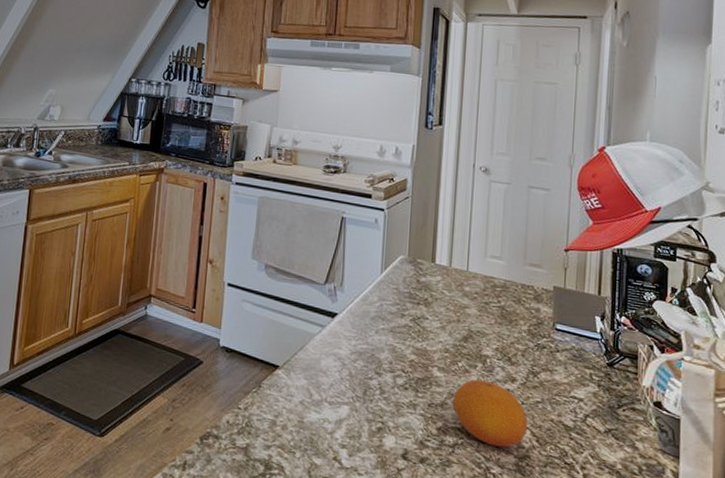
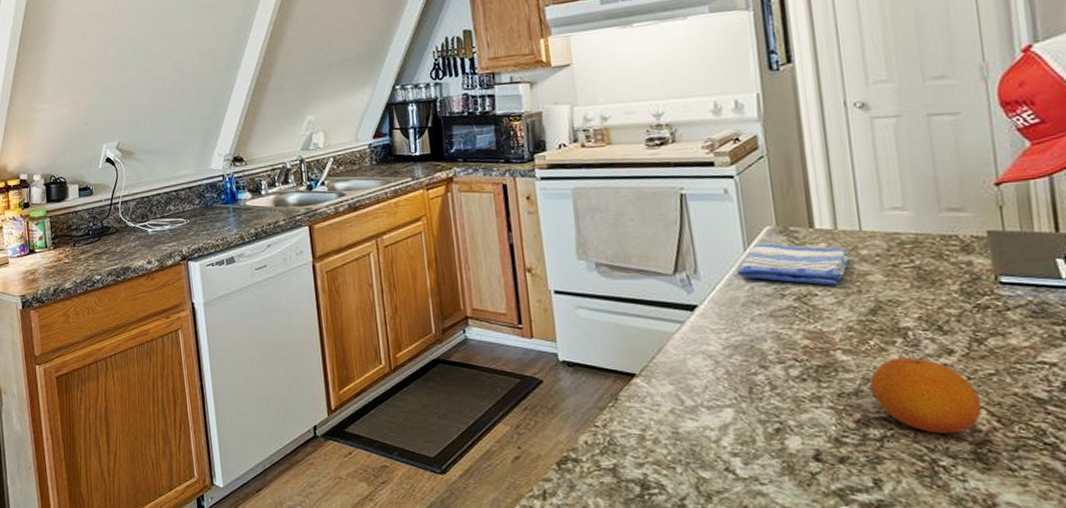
dish towel: none [372,269,457,313] -> present [737,243,850,286]

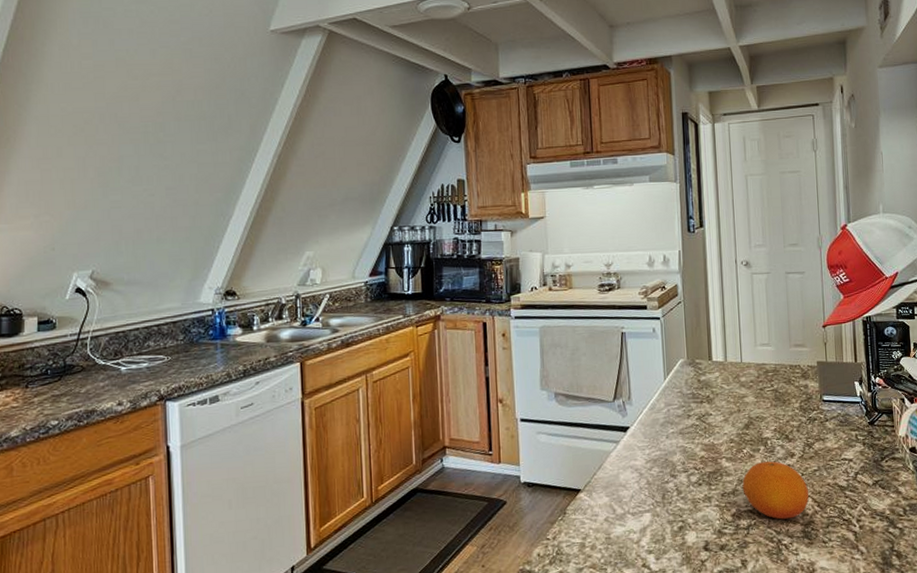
dish towel: present [737,243,850,286] -> none [658,373,734,407]

